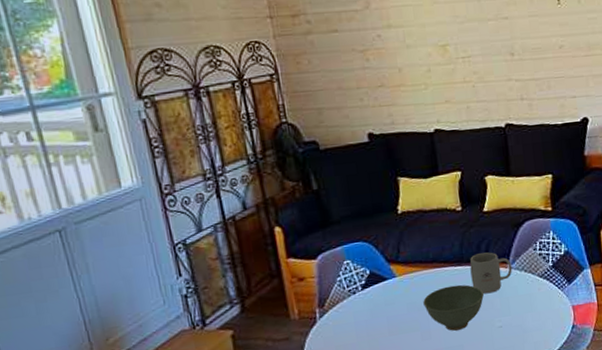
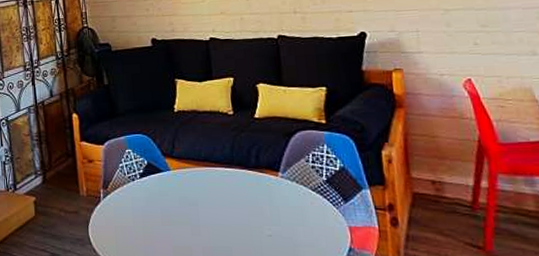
bowl: present [423,284,485,331] -> none [194,186,254,231]
mug: present [469,252,512,294] -> none [240,158,283,200]

